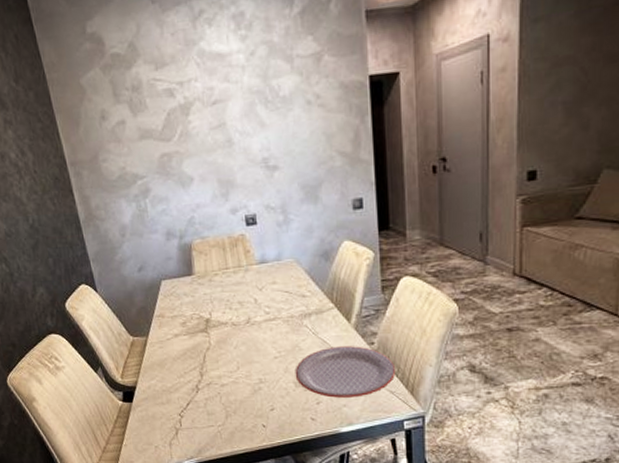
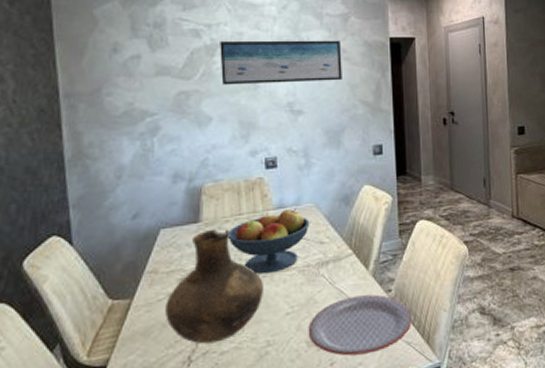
vase: none [173,281,253,377] -> present [165,228,263,344]
wall art: none [193,85,317,145] -> present [220,40,342,85]
fruit bowl: none [217,263,292,322] -> present [227,208,310,274]

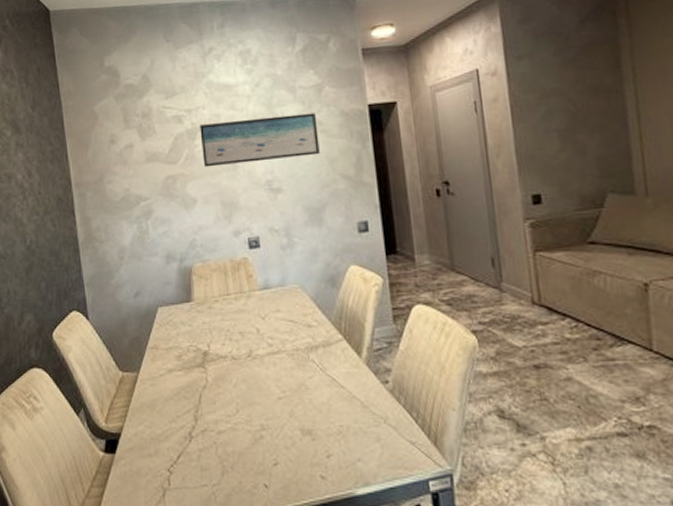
vase: present [165,228,263,344] -> none [167,308,254,422]
fruit bowl: present [227,208,310,274] -> none [217,289,296,356]
plate: present [308,294,413,356] -> none [301,385,416,450]

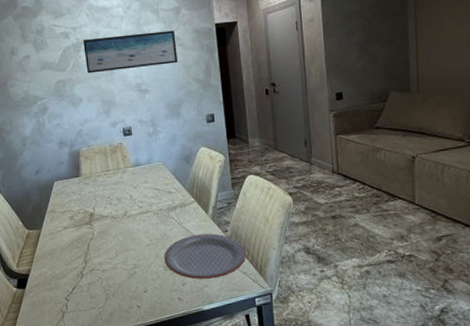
plate: none [301,385,416,450] -> present [164,233,247,279]

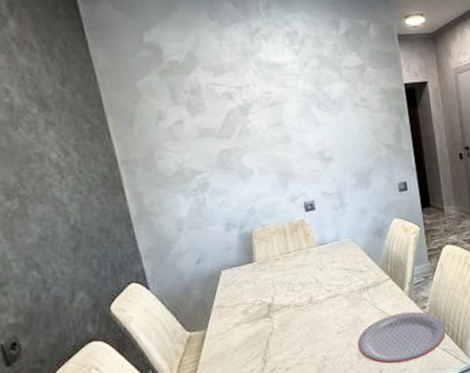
wall art: present [83,30,178,74] -> none [251,90,365,141]

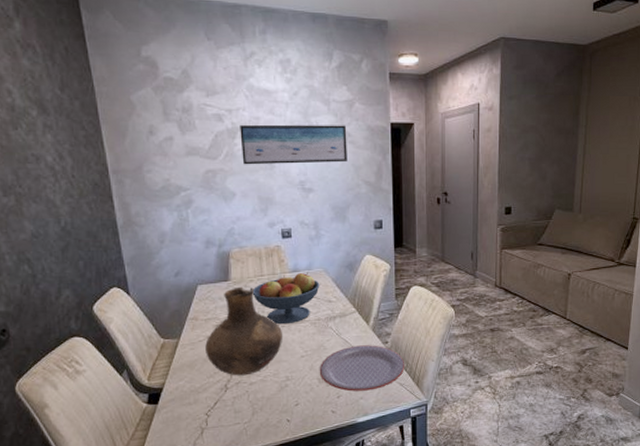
vase: none [234,266,316,363] -> present [205,286,282,376]
wall art: none [251,90,365,141] -> present [240,124,347,165]
fruit bowl: none [279,243,350,302] -> present [252,272,320,325]

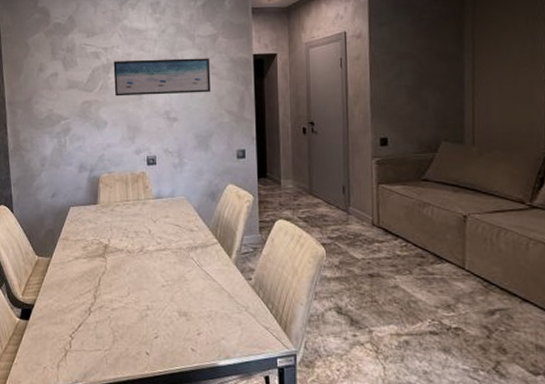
vase: present [205,286,282,376] -> none [73,210,144,301]
fruit bowl: present [252,272,320,325] -> none [118,199,182,251]
plate: present [319,345,405,392] -> none [179,279,271,331]

